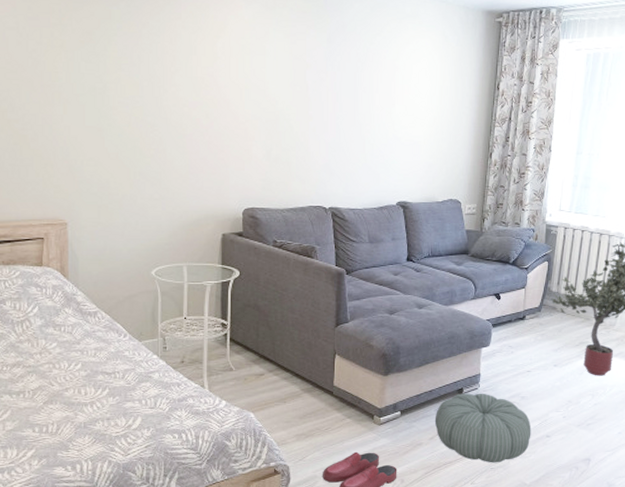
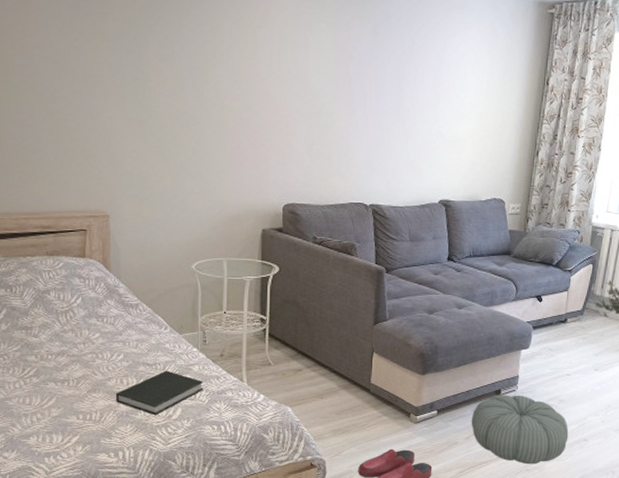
book: none [74,378,164,425] -> present [116,370,204,415]

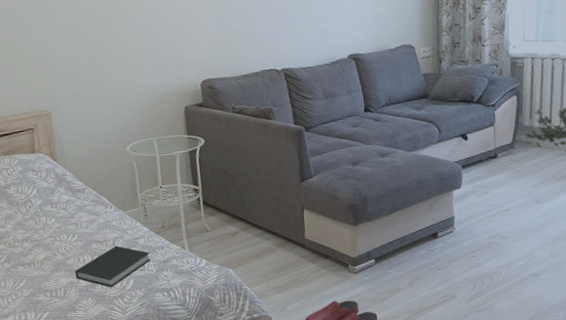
pouf: present [471,395,569,465] -> none [410,235,517,305]

